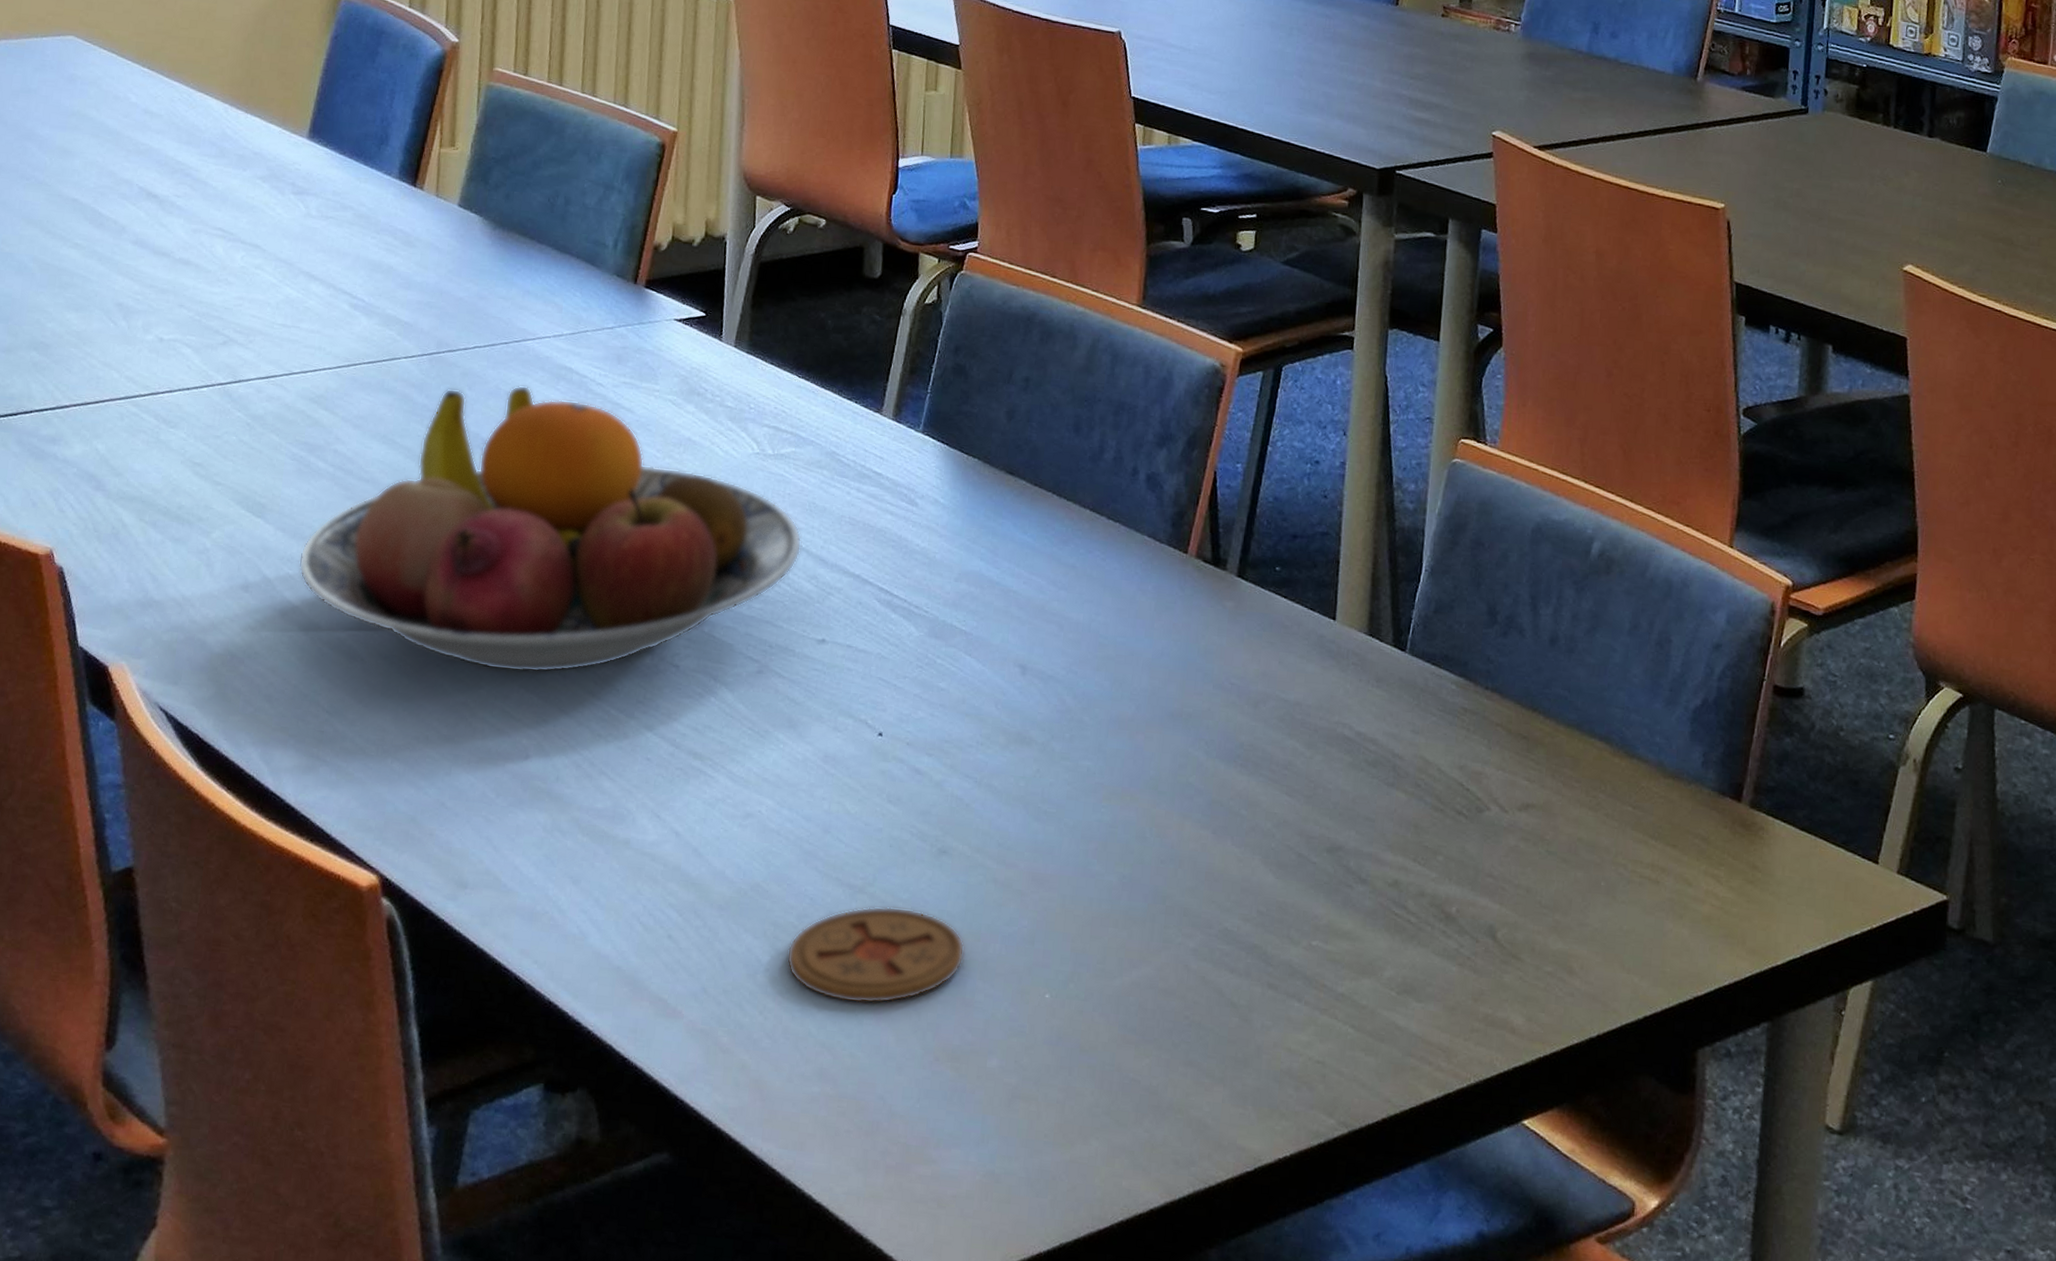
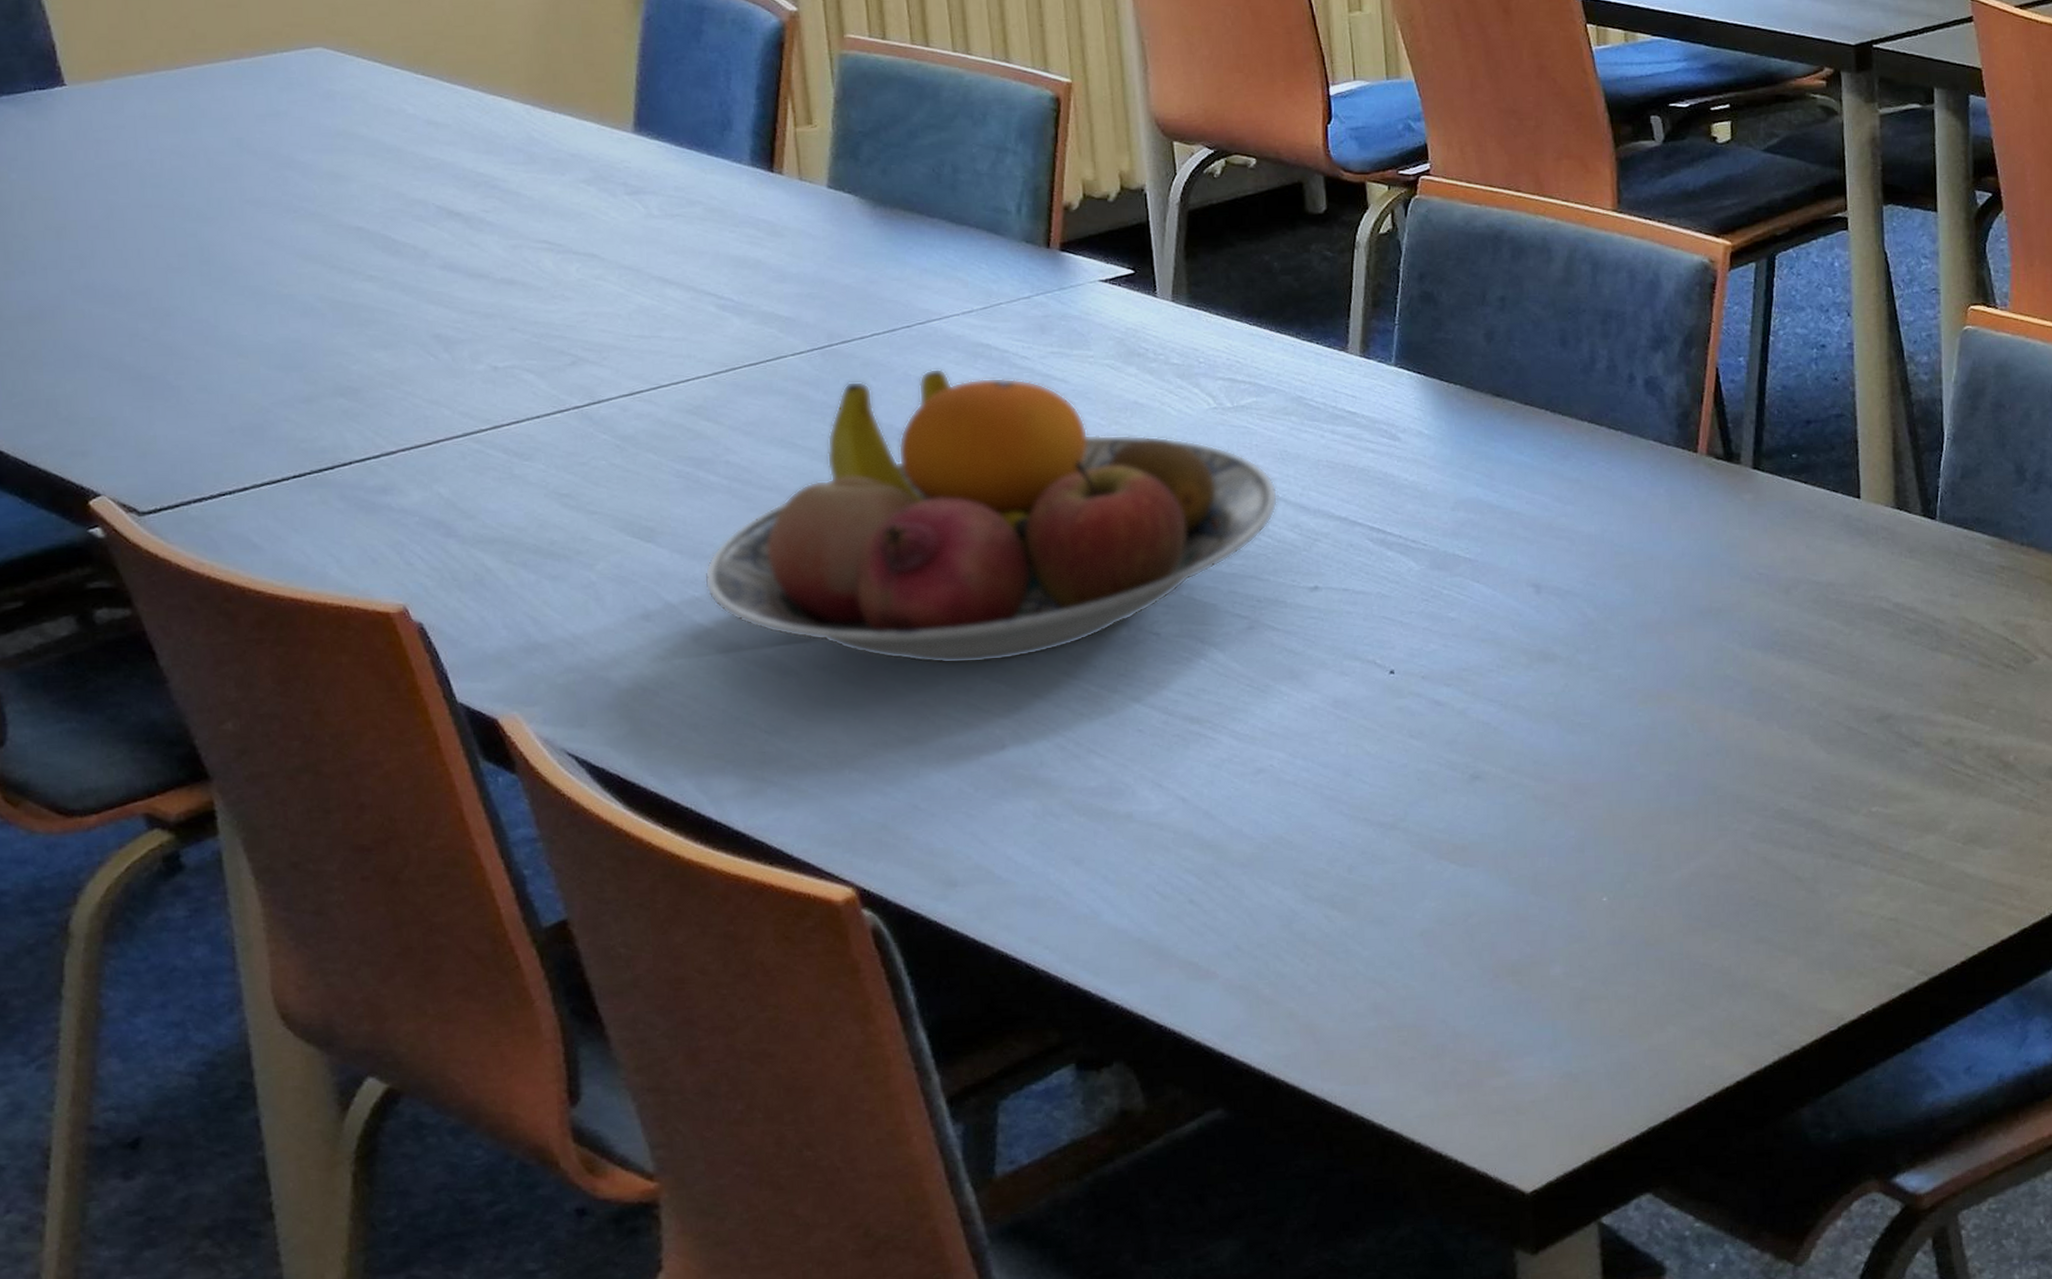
coaster: present [786,906,965,1004] -> none [1321,837,1512,937]

